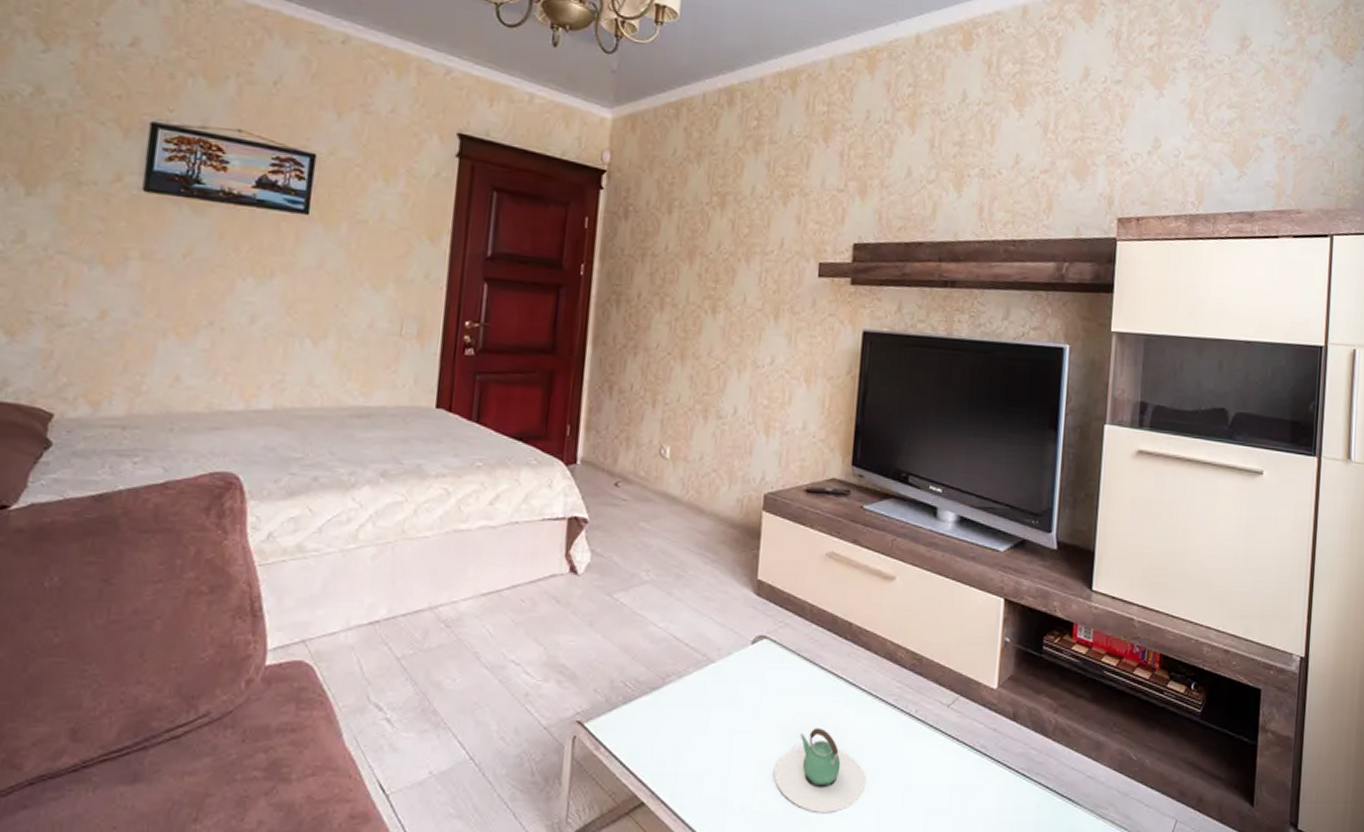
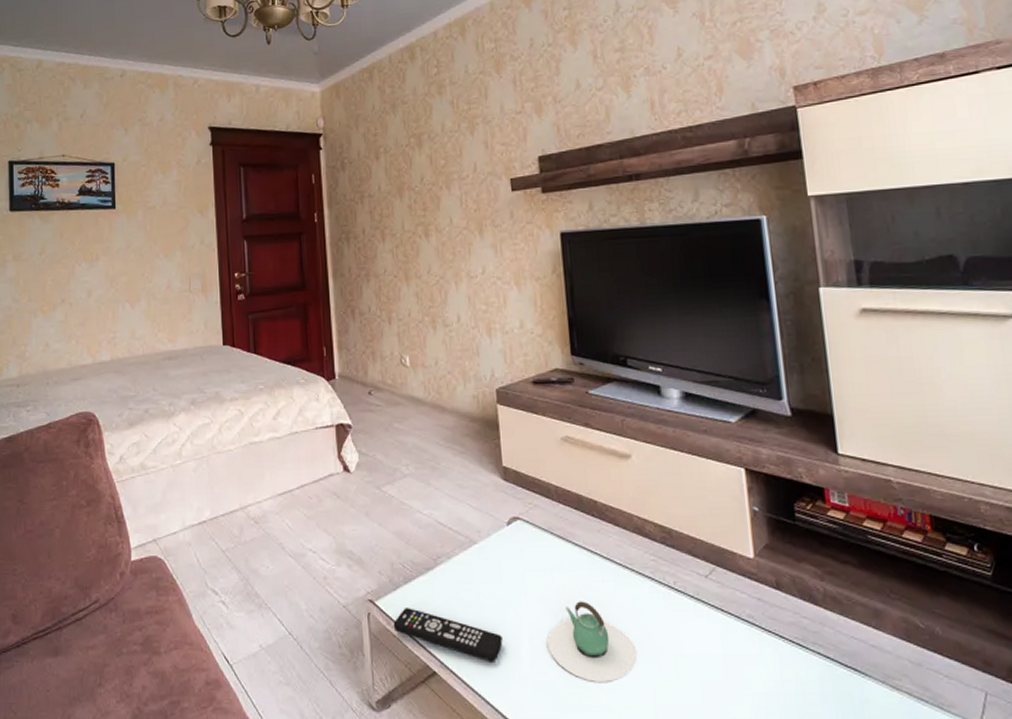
remote control: none [601,731,726,792] -> present [393,608,503,662]

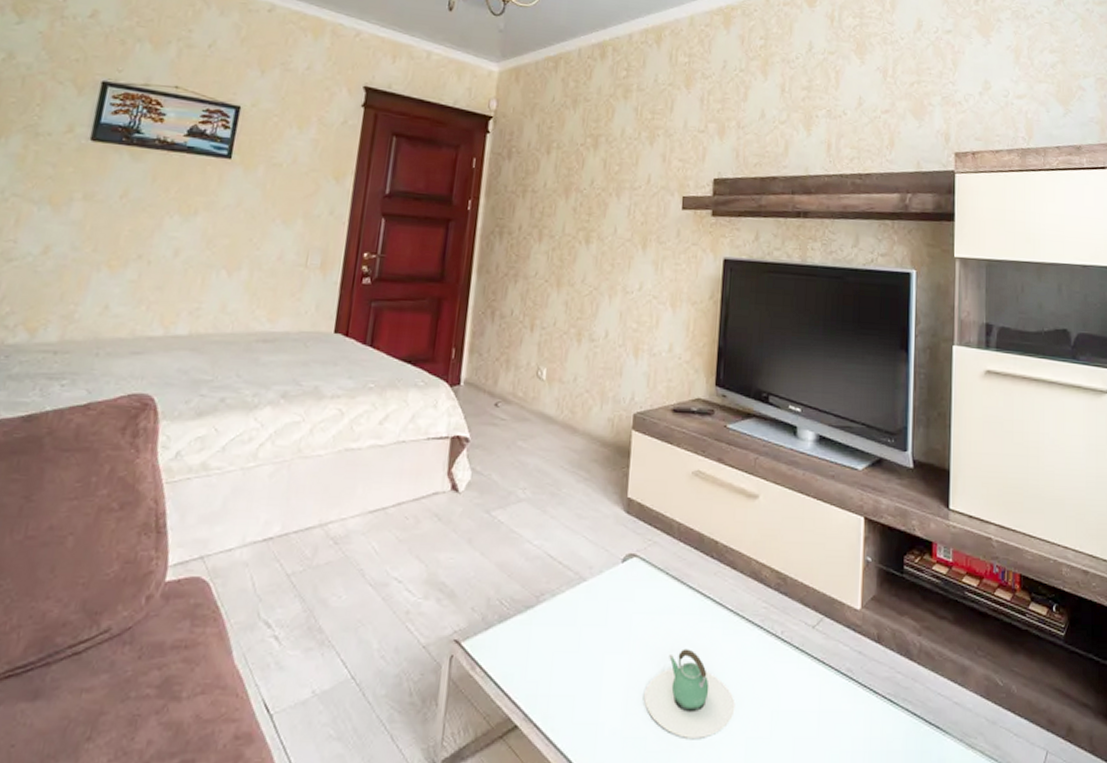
remote control: present [393,608,503,662] -> none [477,651,597,715]

